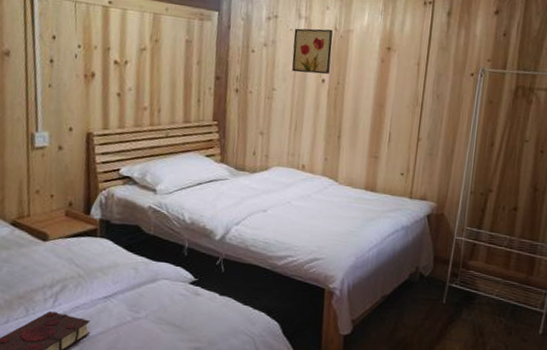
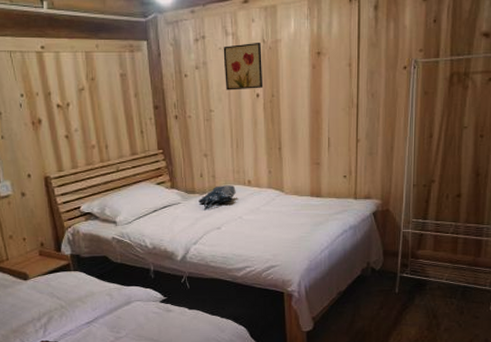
tote bag: none [247,166,289,190] -> present [198,184,236,209]

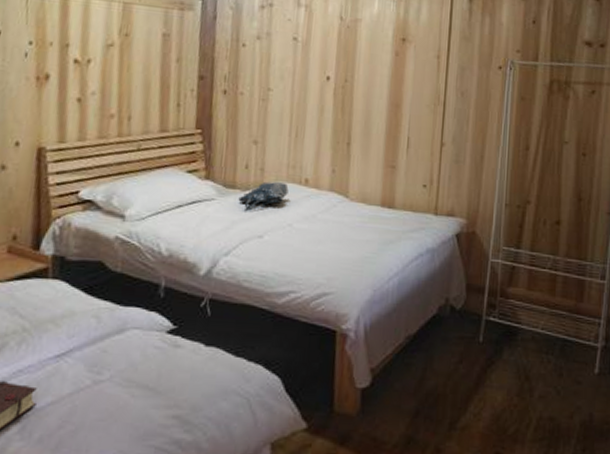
wall art: present [223,42,264,91] -> none [290,18,338,71]

